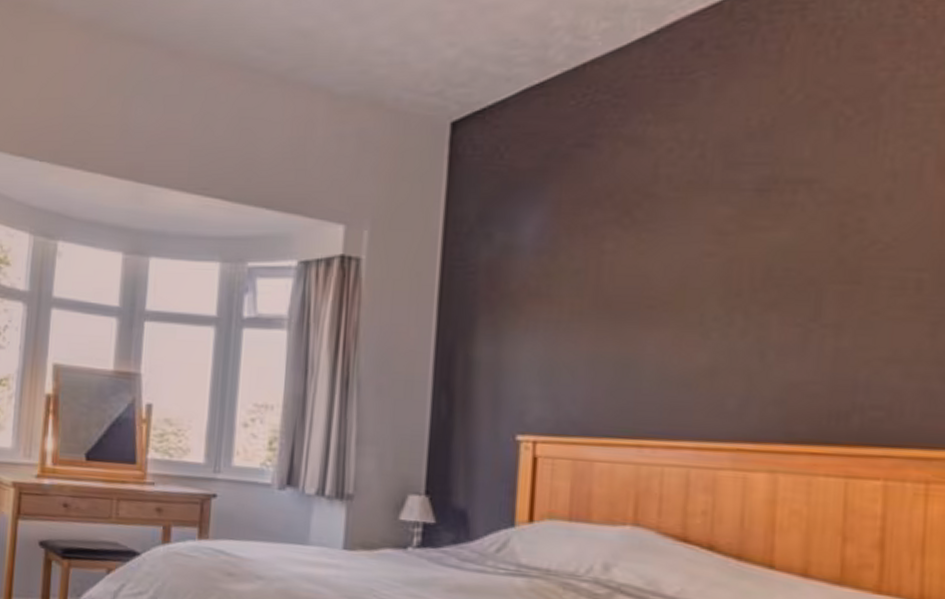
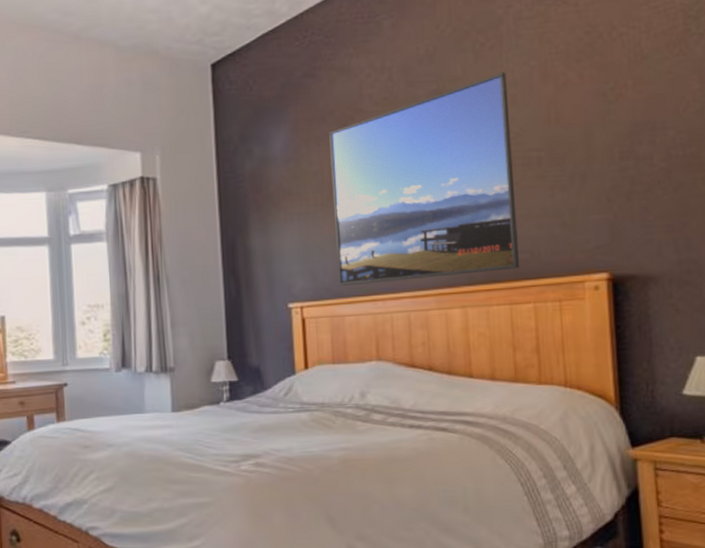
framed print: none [591,158,882,431] -> present [329,72,519,287]

